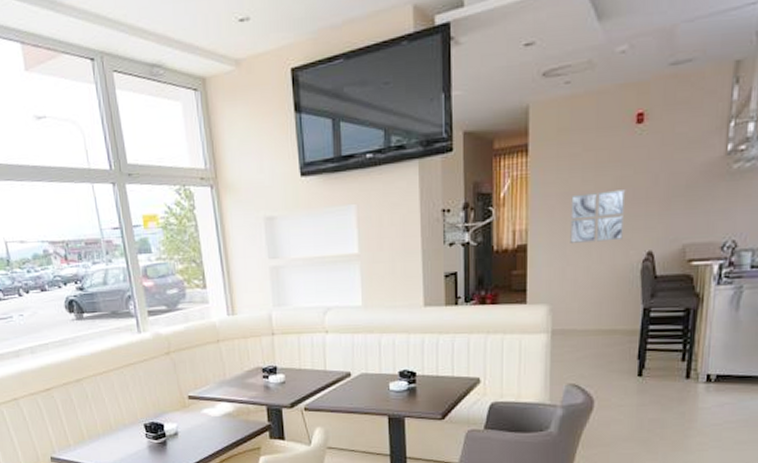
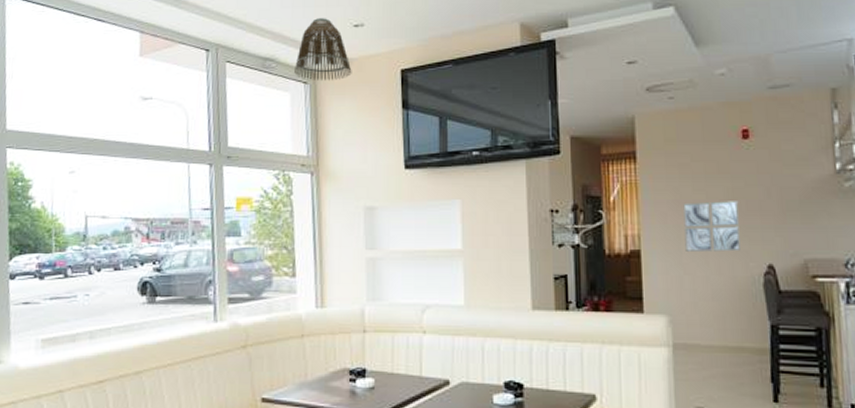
lamp shade: none [183,13,242,87] -> present [294,18,352,81]

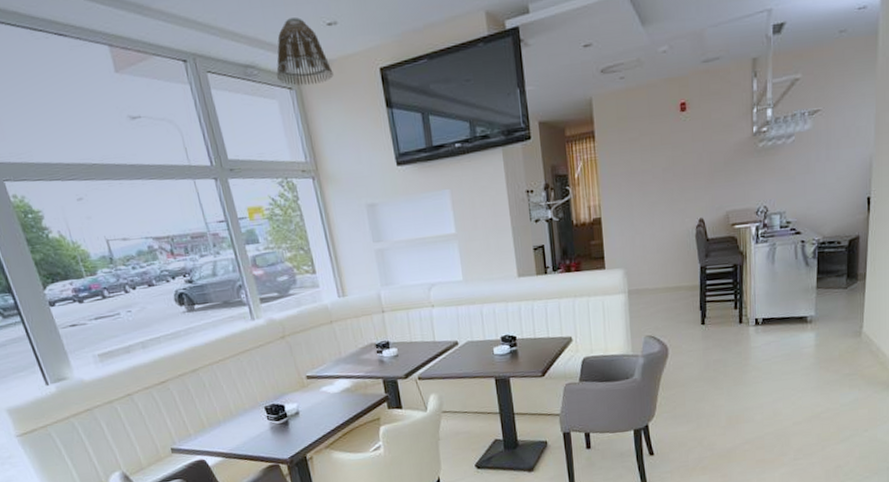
wall art: present [683,201,740,252] -> none [634,167,679,215]

